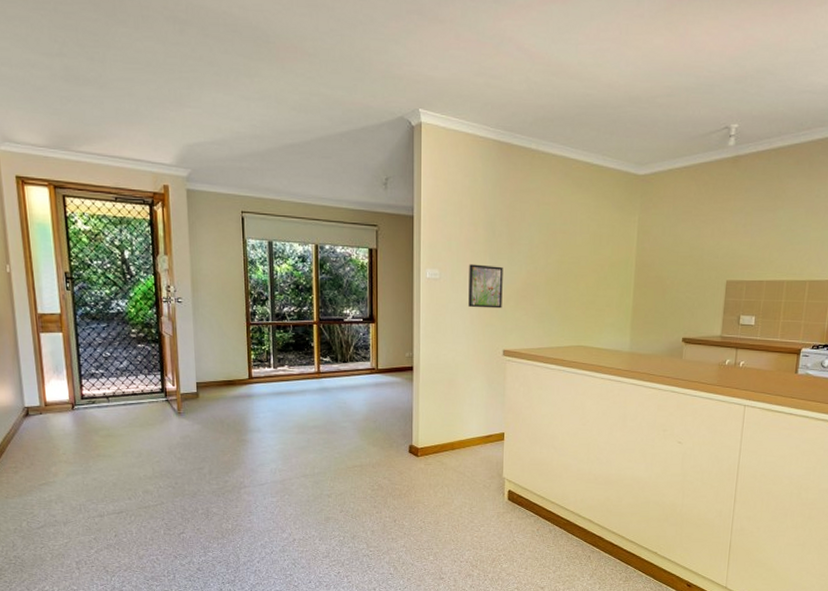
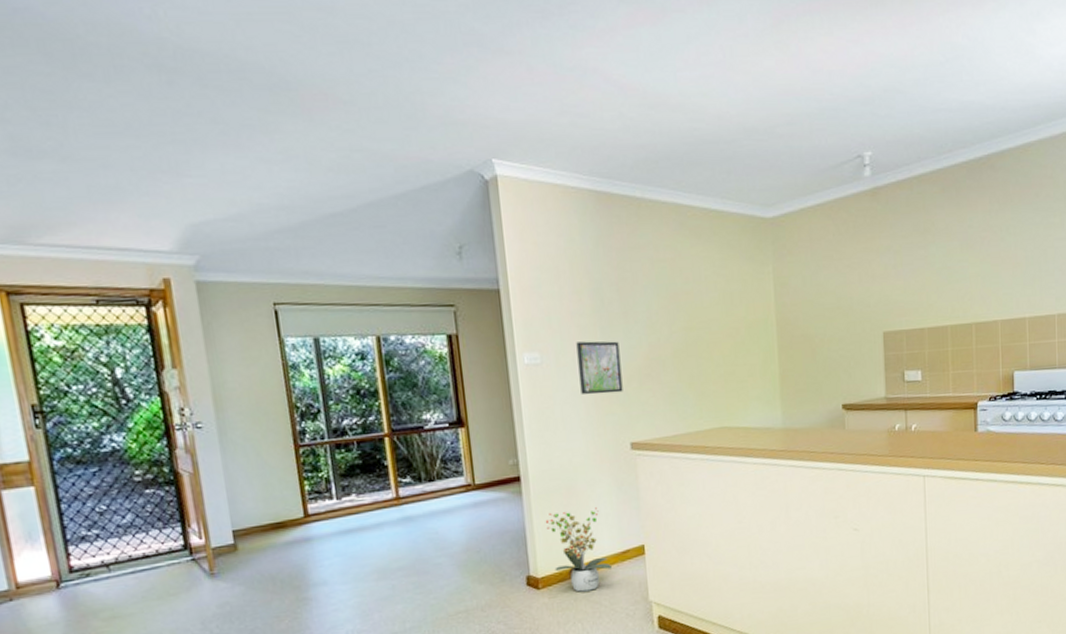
potted plant: none [428,398,476,463] -> present [545,507,612,592]

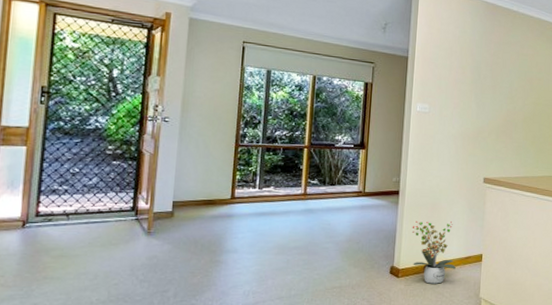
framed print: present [576,341,623,395] -> none [454,101,486,141]

